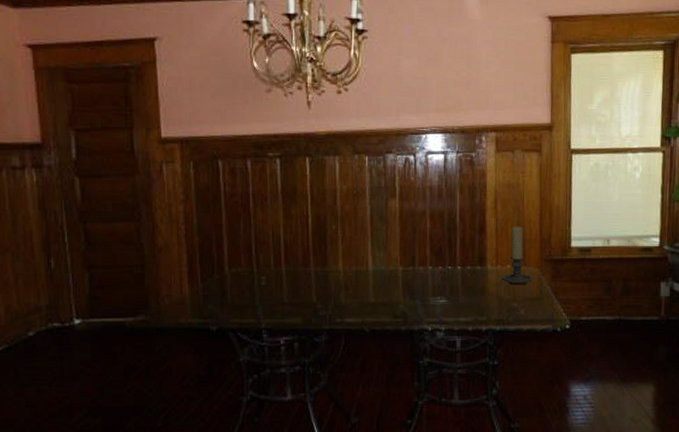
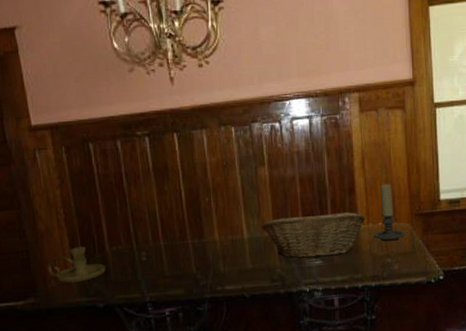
candle holder: none [162,265,223,302] -> present [48,246,106,283]
fruit basket: none [387,249,495,296] -> present [261,212,366,258]

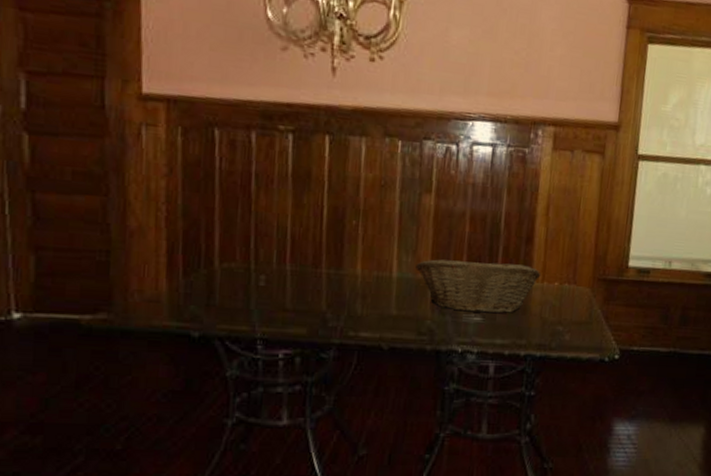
candle holder: present [48,246,106,283] -> none [132,256,211,302]
candle holder: present [373,184,406,242] -> none [547,238,584,307]

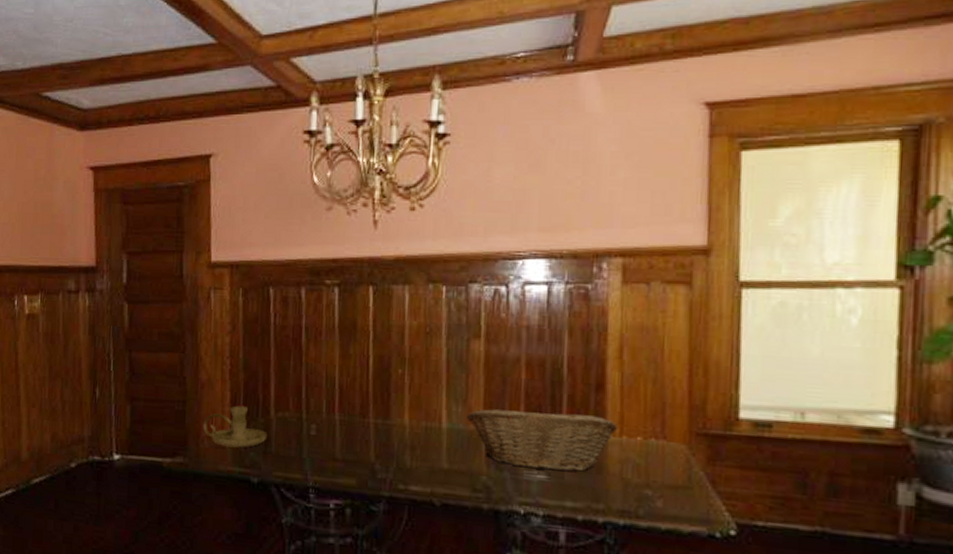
candle holder: none [132,256,211,302] -> present [203,405,268,448]

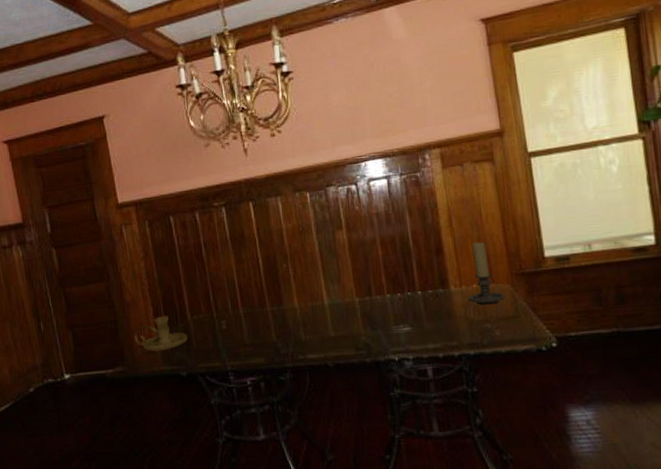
fruit basket: present [467,408,618,472] -> none [342,274,458,325]
candle holder: none [627,384,678,466] -> present [468,242,506,305]

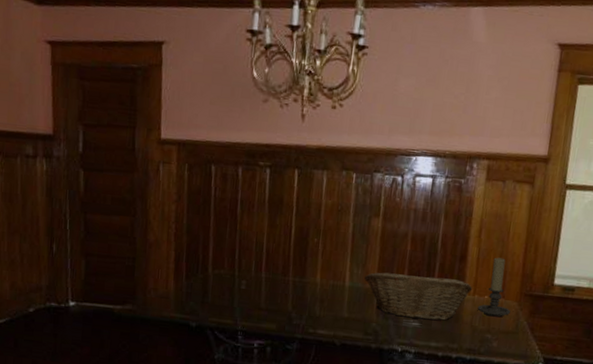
candle holder: present [134,316,188,352] -> none [150,263,206,298]
fruit basket: none [342,274,458,325] -> present [364,272,473,321]

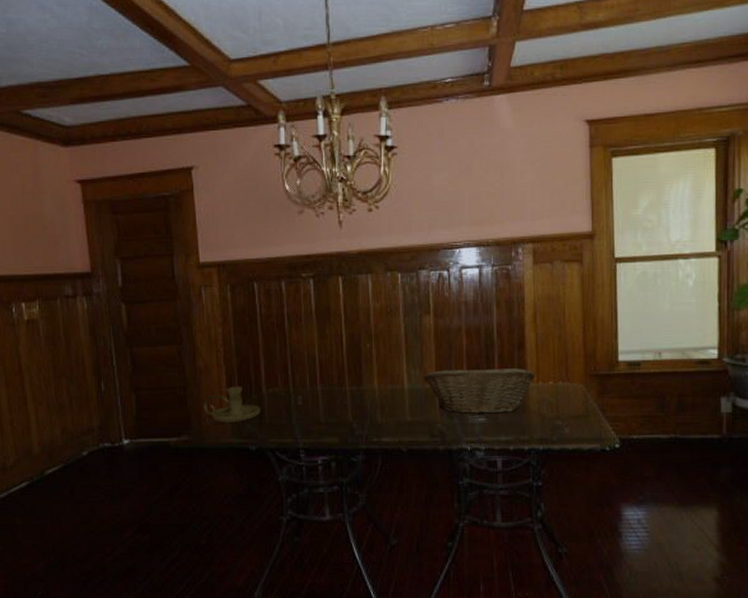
candle holder: none [150,263,206,298] -> present [204,386,261,422]
candle holder: present [477,257,511,318] -> none [543,340,579,402]

